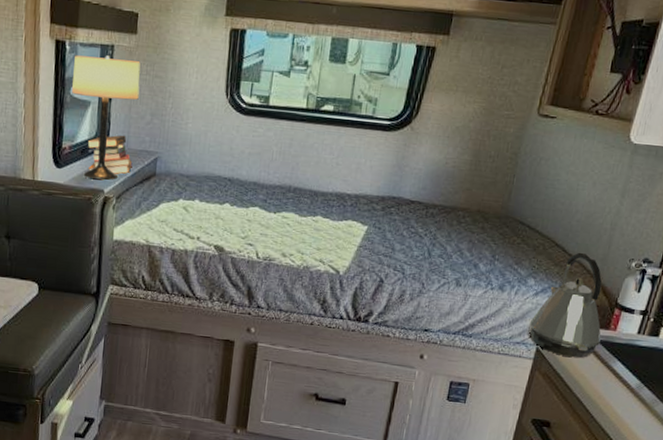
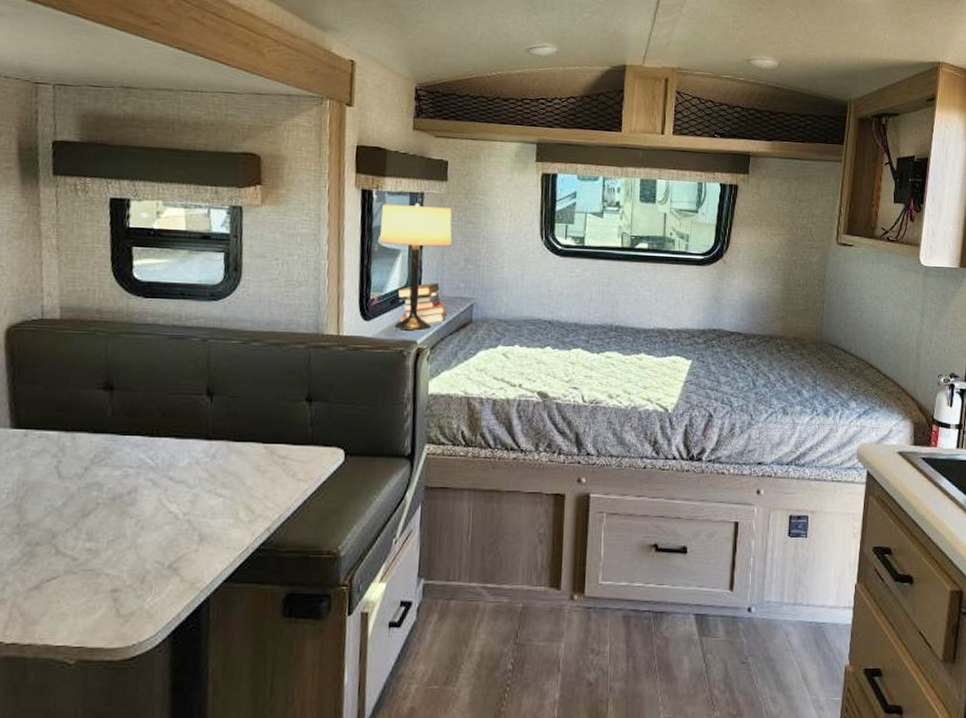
kettle: present [529,252,602,358] -> none [857,371,926,479]

